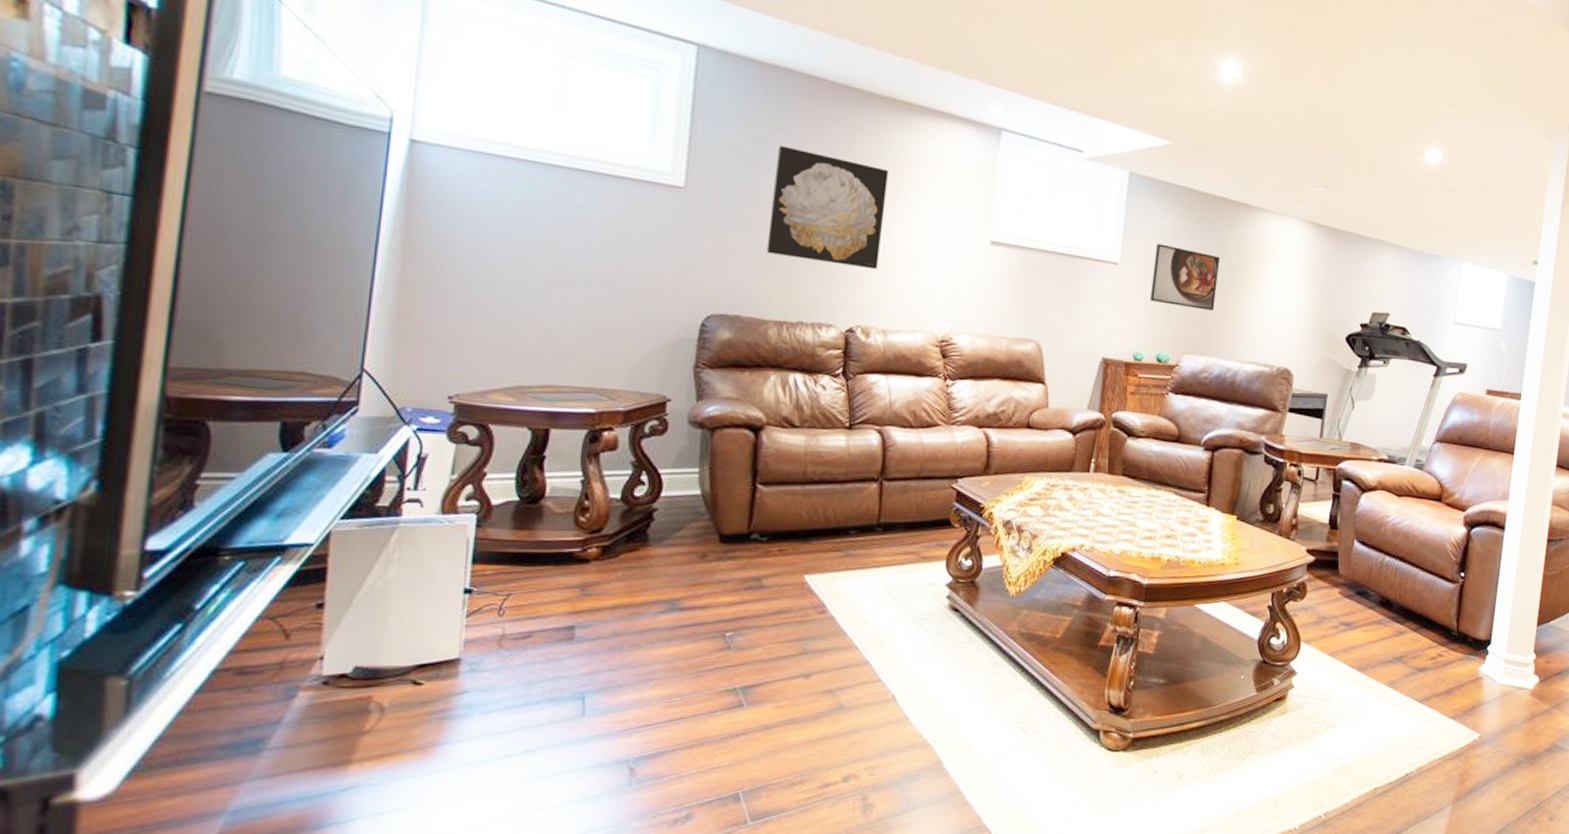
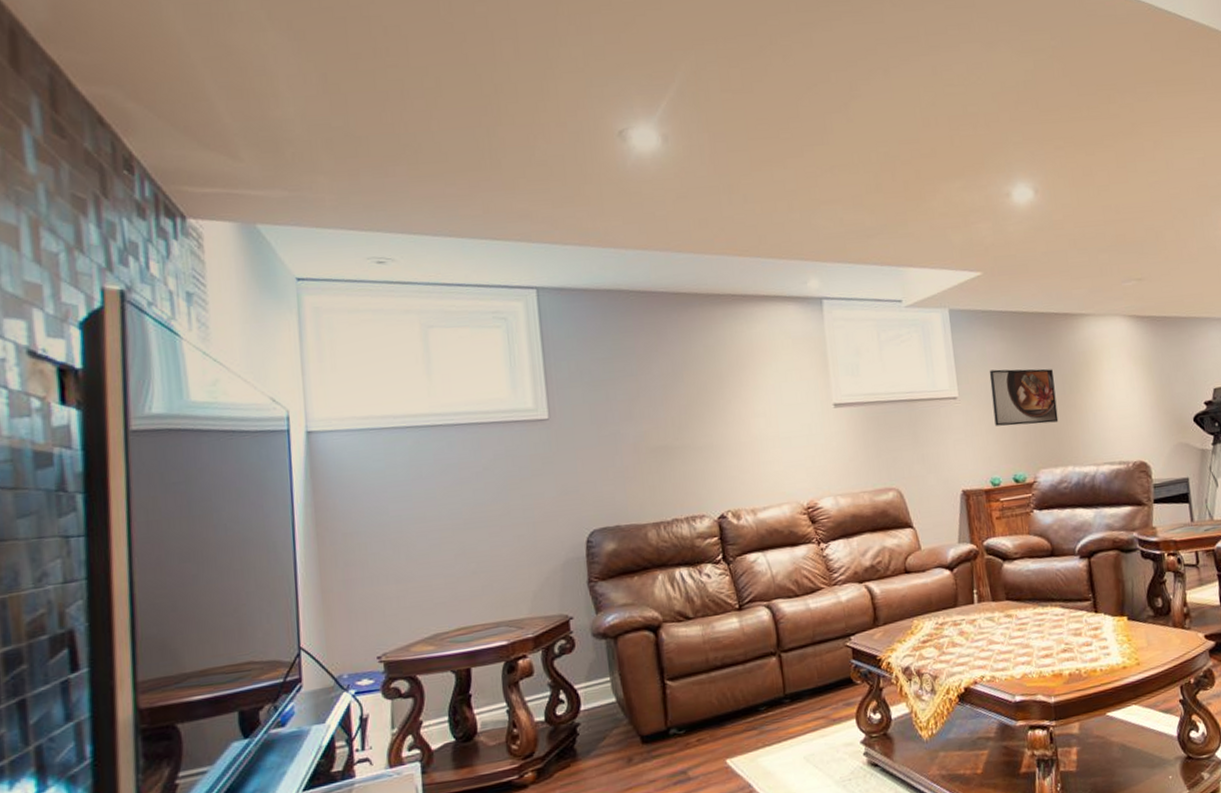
wall art: present [766,145,889,270] -> none [624,360,735,462]

